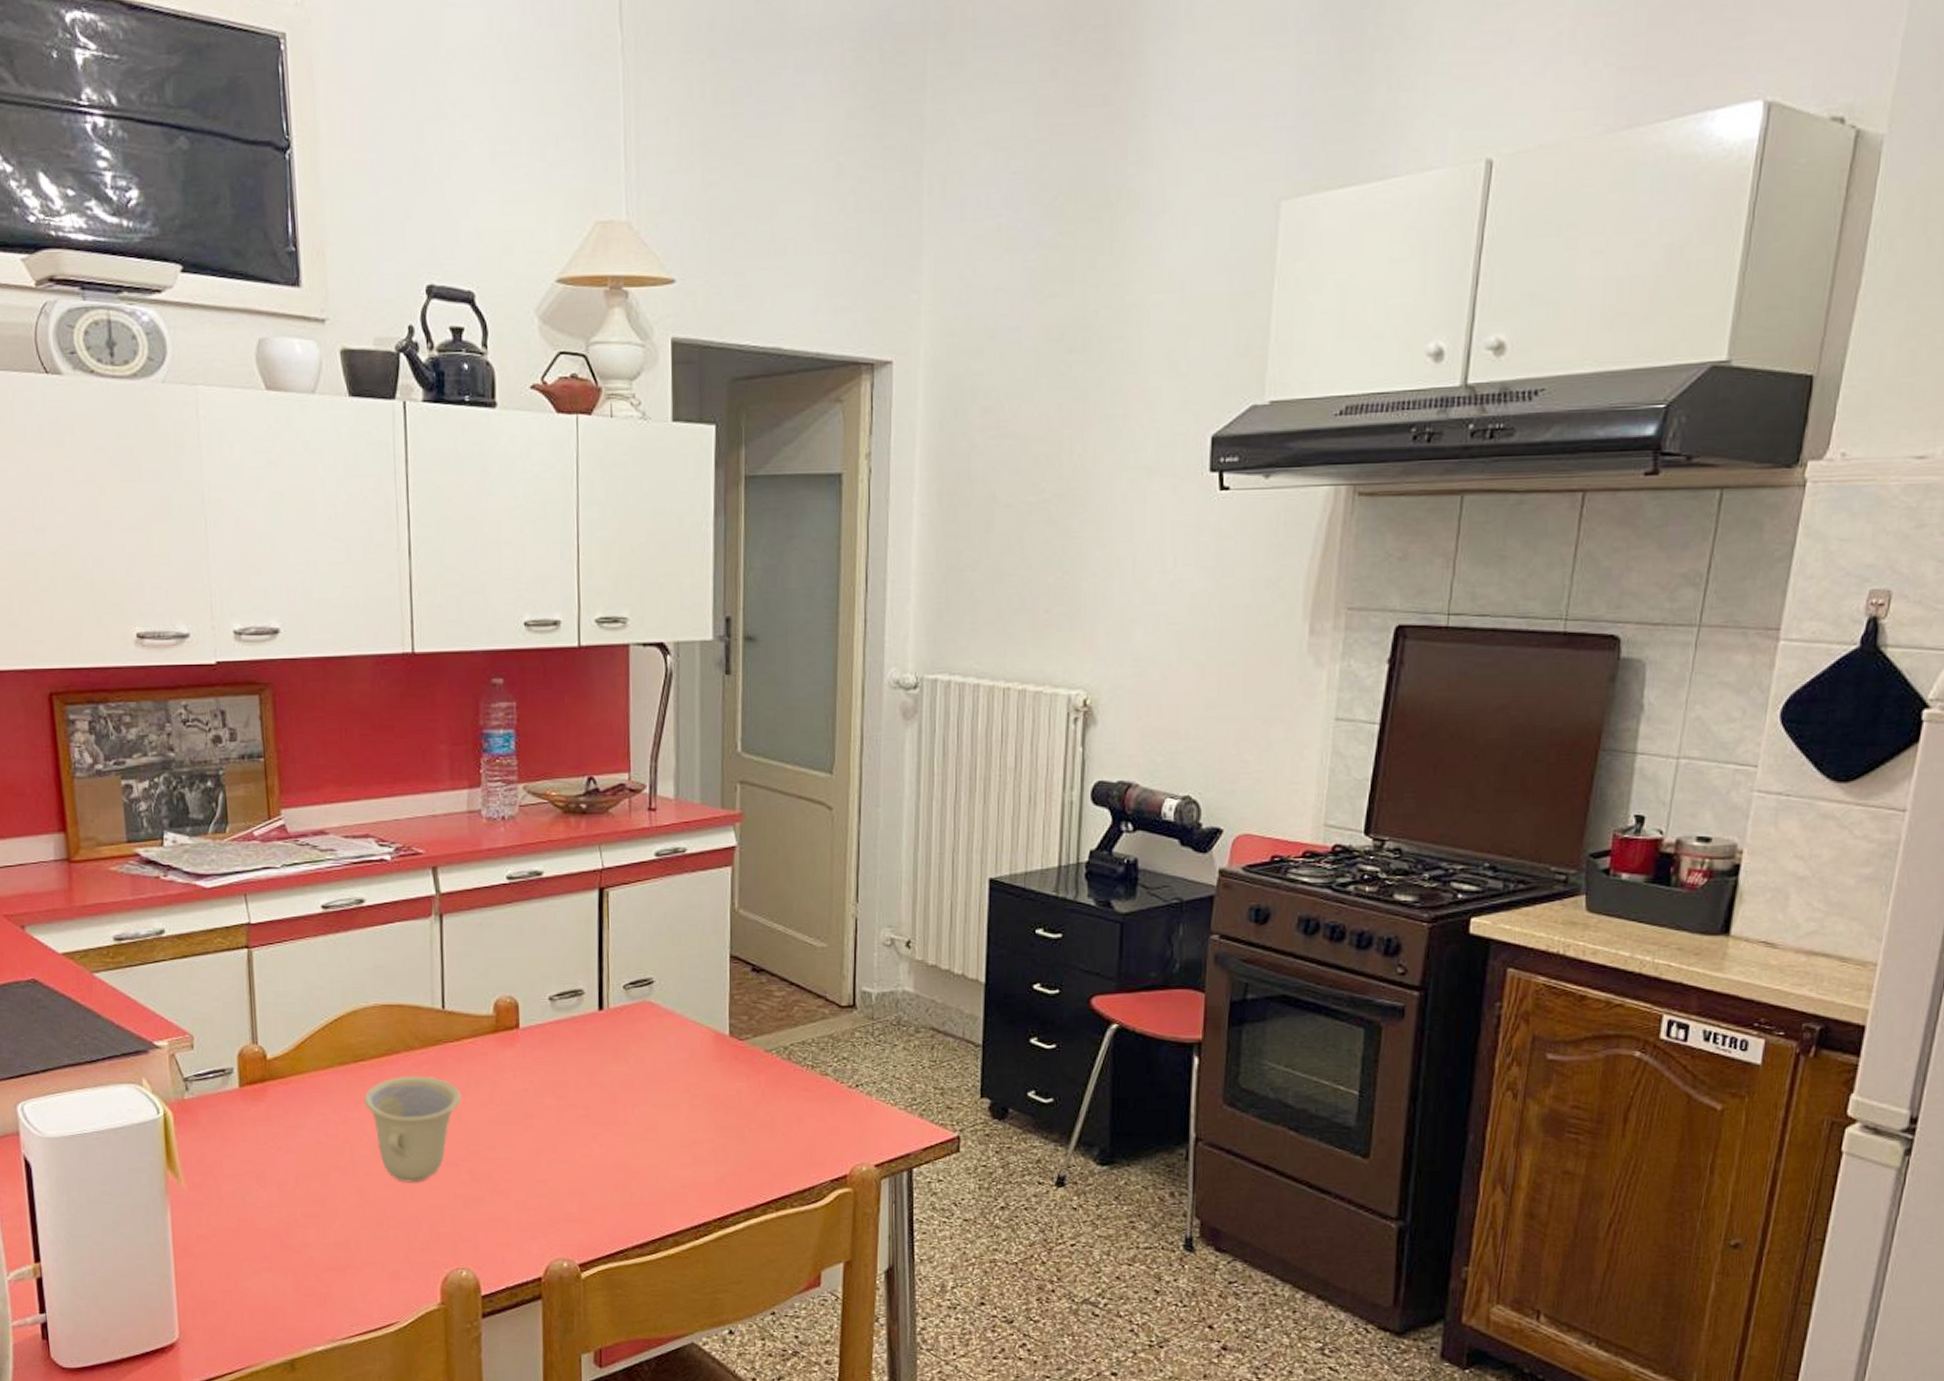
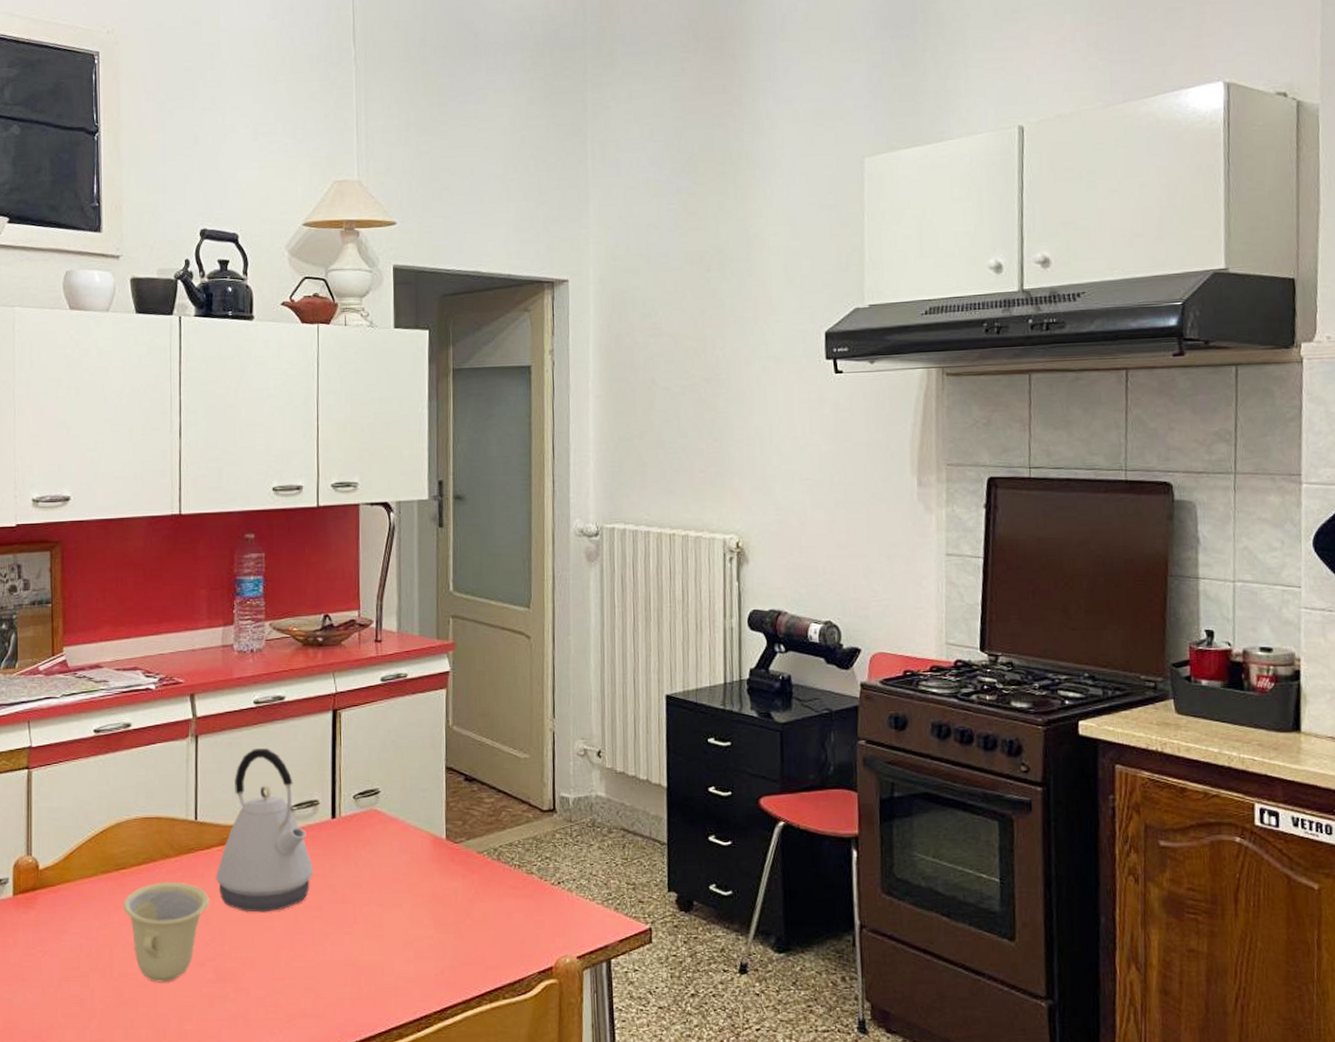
kettle: none [467,931,579,1111] -> present [215,748,314,913]

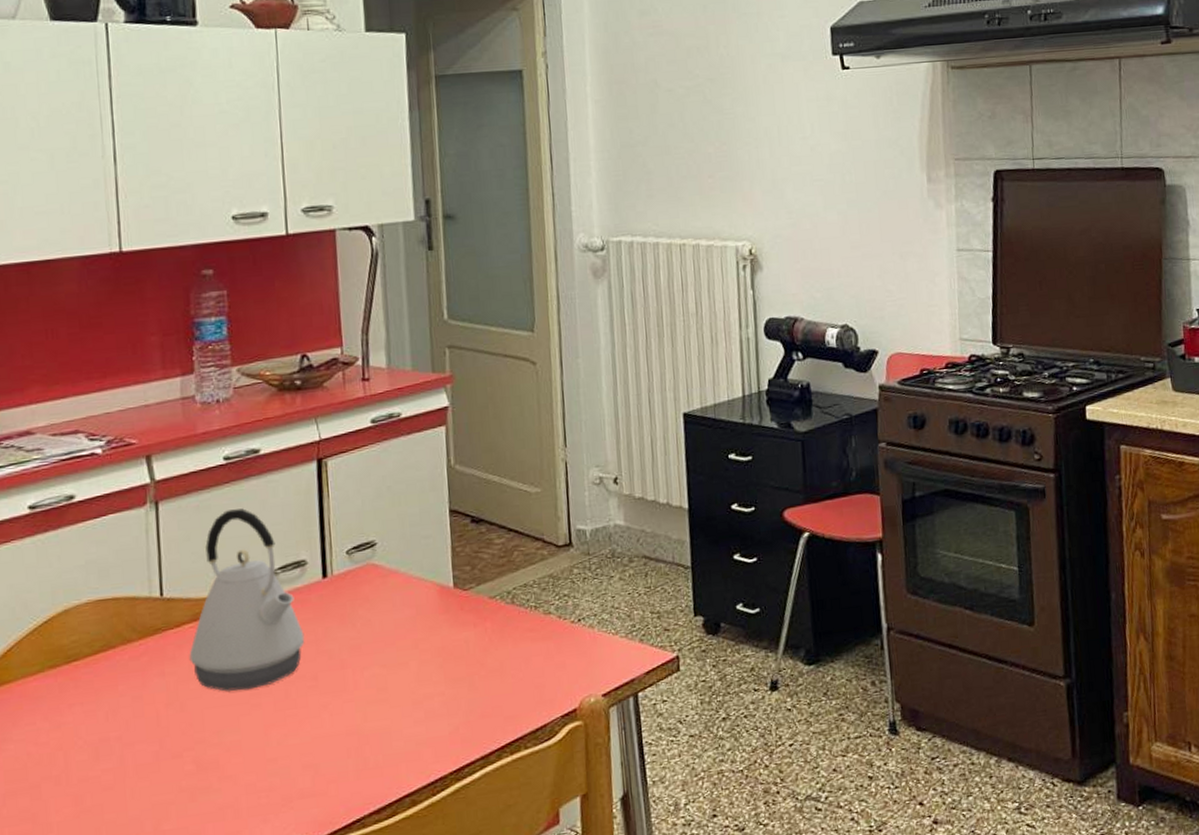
cup: present [123,881,210,983] -> none [77,667,184,783]

